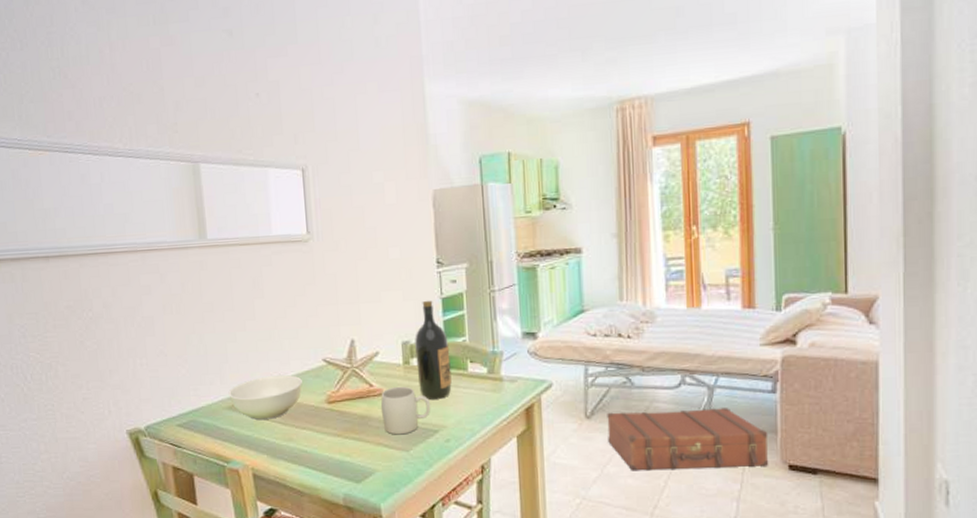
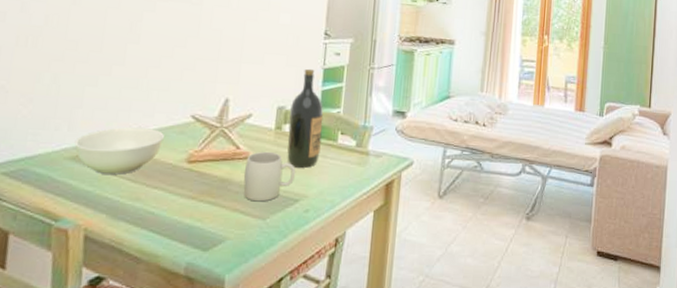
suitcase: present [607,408,769,471] -> none [455,193,584,252]

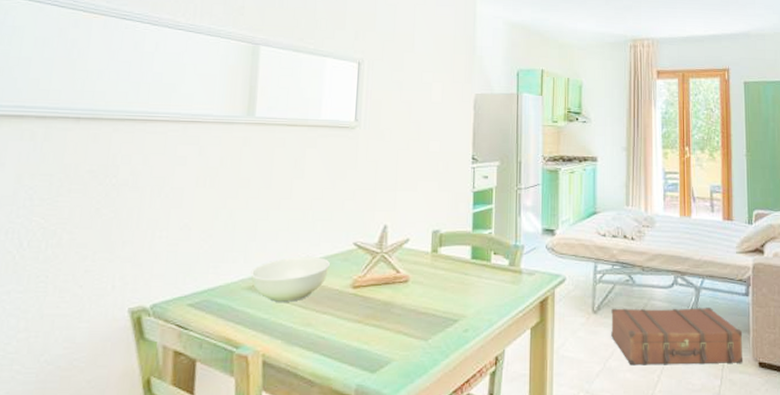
mug: present [243,151,296,202] -> none [404,274,454,323]
wine bottle: present [287,68,324,168] -> none [443,192,476,288]
suitcase: none [455,193,584,252] -> present [611,308,744,366]

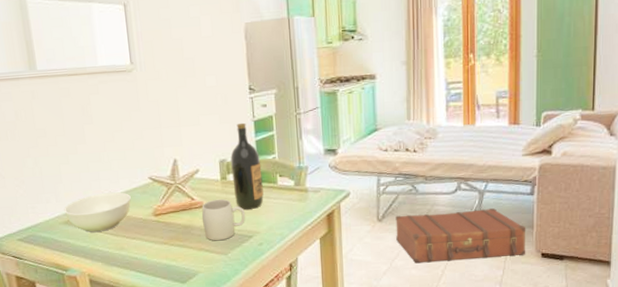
mug: none [404,274,454,323] -> present [201,198,246,241]
wine bottle: none [443,192,476,288] -> present [230,122,264,210]

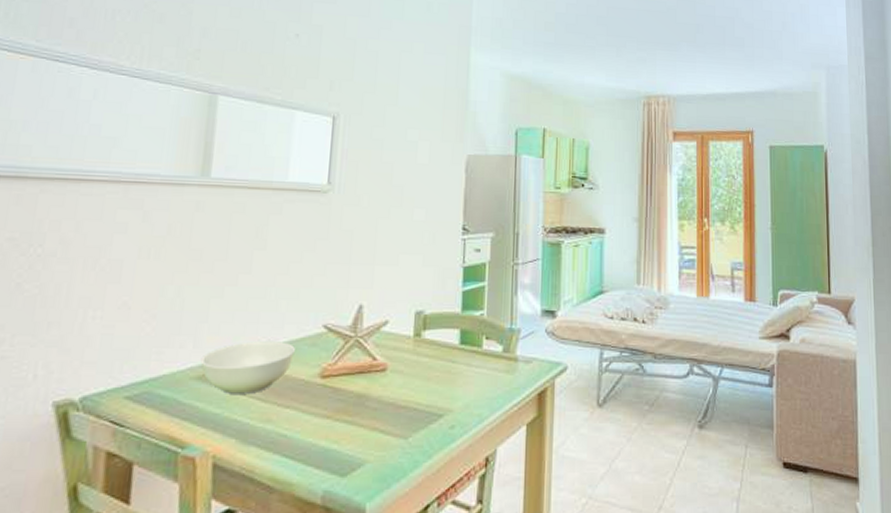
mug: present [201,198,246,241] -> none [381,361,439,419]
wine bottle: present [230,122,264,210] -> none [427,267,466,378]
suitcase: present [395,208,526,264] -> none [618,400,766,467]

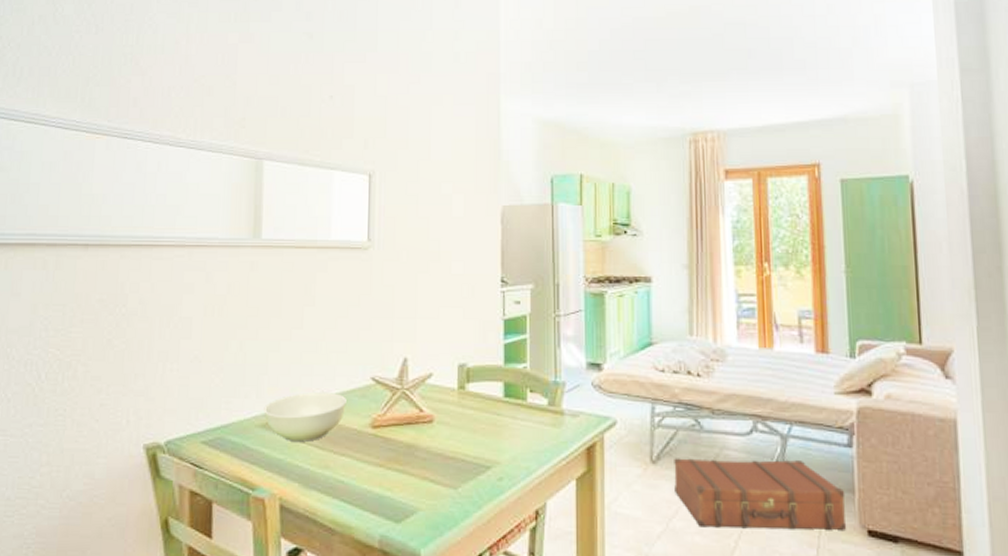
suitcase: none [618,400,766,467] -> present [674,458,847,530]

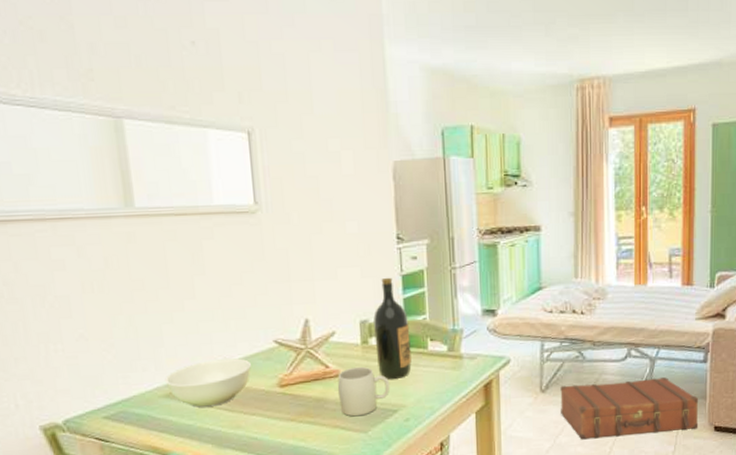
mug: none [429,413,485,469] -> present [337,366,391,417]
wine bottle: none [472,320,509,431] -> present [373,277,412,379]

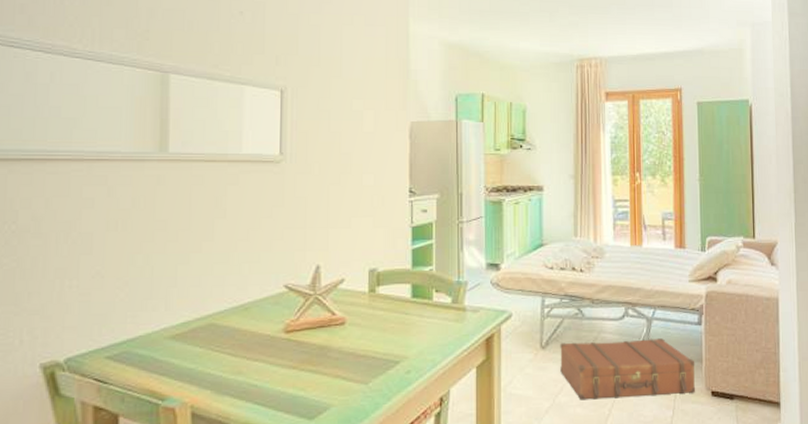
bowl: present [165,358,251,408] -> none [173,302,259,351]
mug: present [337,366,391,417] -> none [341,315,394,367]
wine bottle: present [373,277,412,379] -> none [382,228,416,329]

